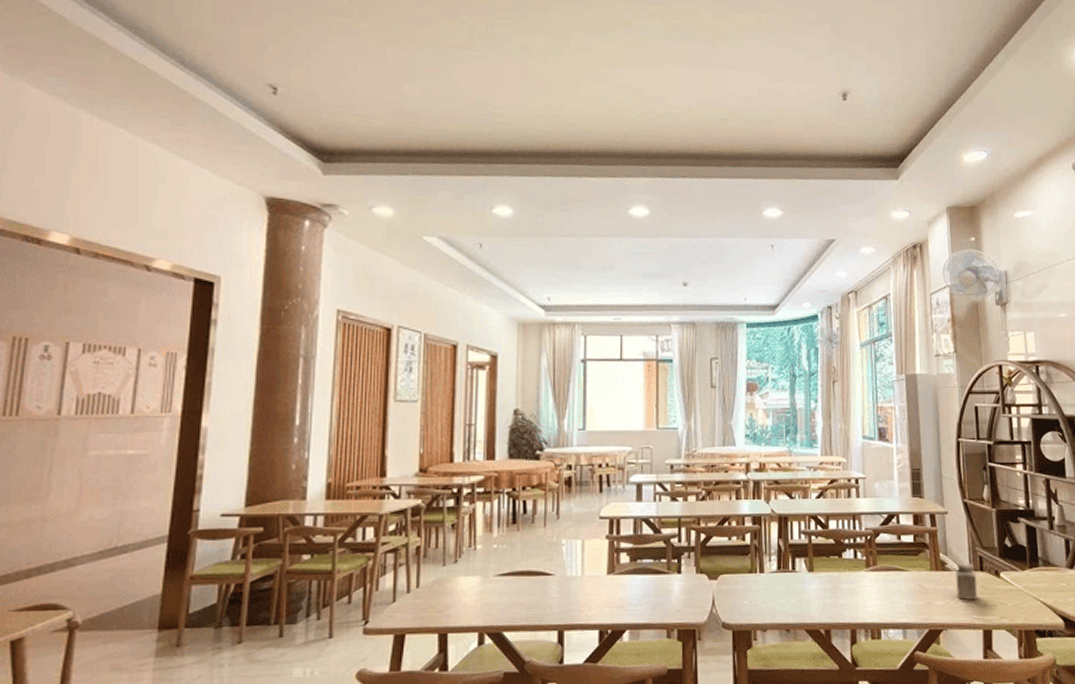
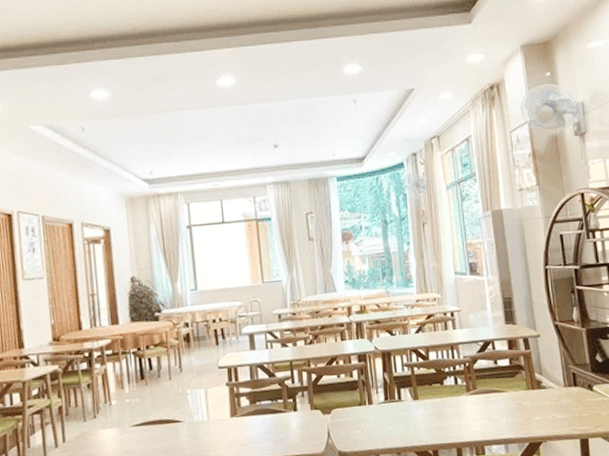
salt shaker: present [956,562,978,601] -> none [551,379,573,414]

